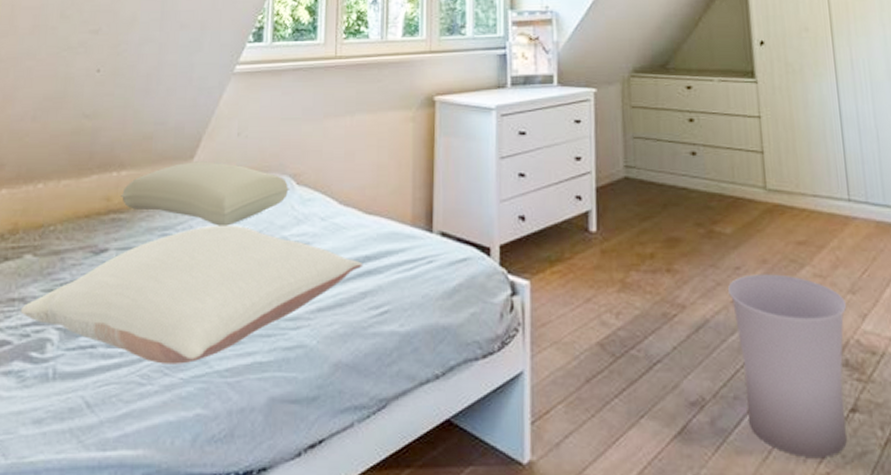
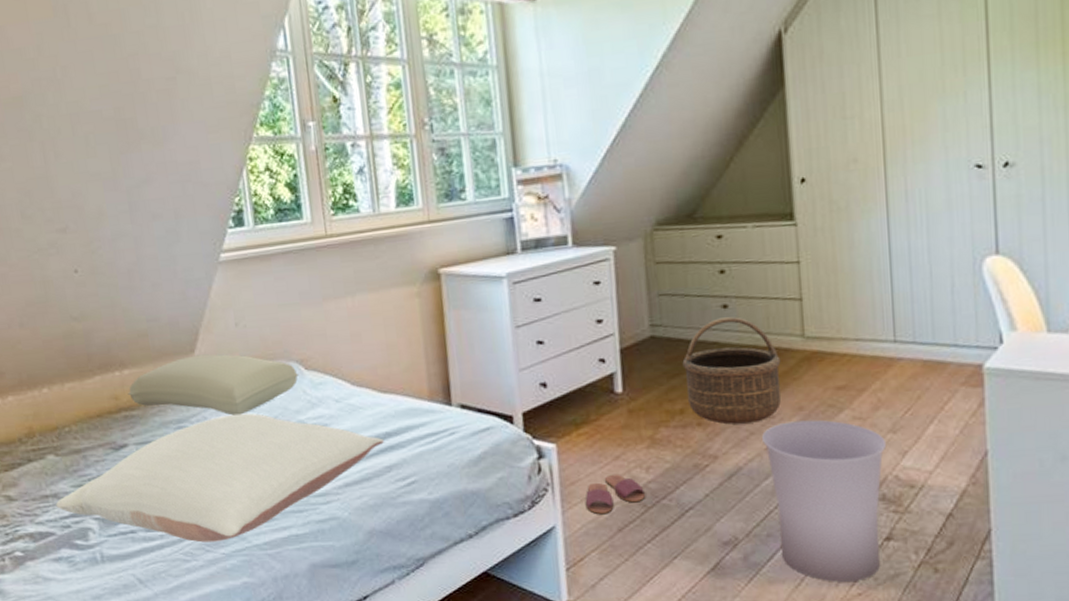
slippers: none [554,317,614,362] -> present [585,474,645,515]
basket: none [653,164,746,273] -> present [682,316,781,425]

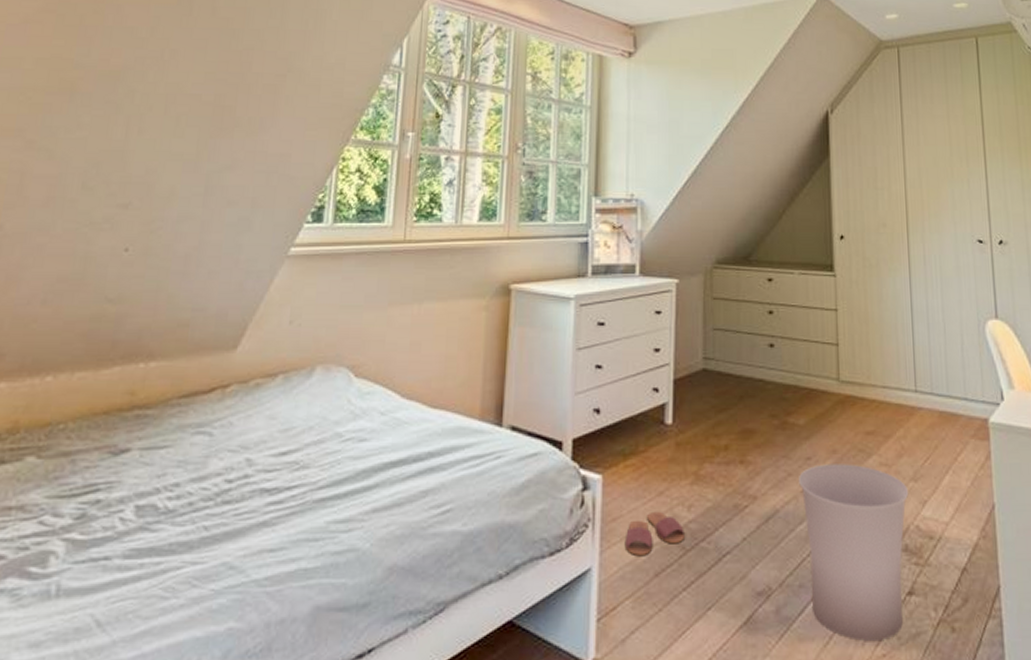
pillow: present [55,413,385,543] -> none [18,420,426,575]
cushion: present [128,354,300,416] -> none [148,352,348,422]
basket: present [682,316,781,425] -> none [730,356,818,464]

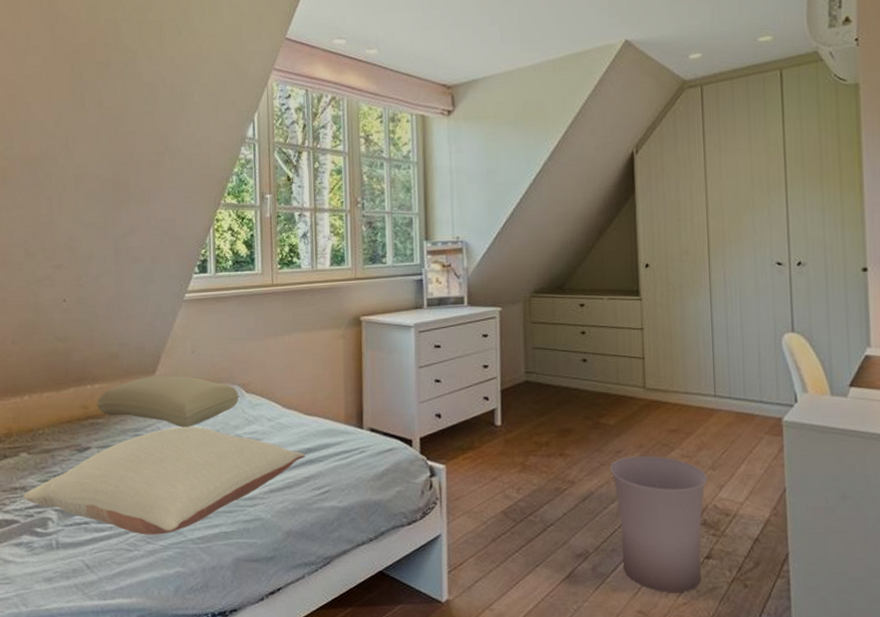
pillow: none [18,420,426,575] -> present [23,426,306,535]
cushion: none [148,352,348,422] -> present [96,375,241,427]
slippers: present [624,511,684,557] -> none [466,492,515,527]

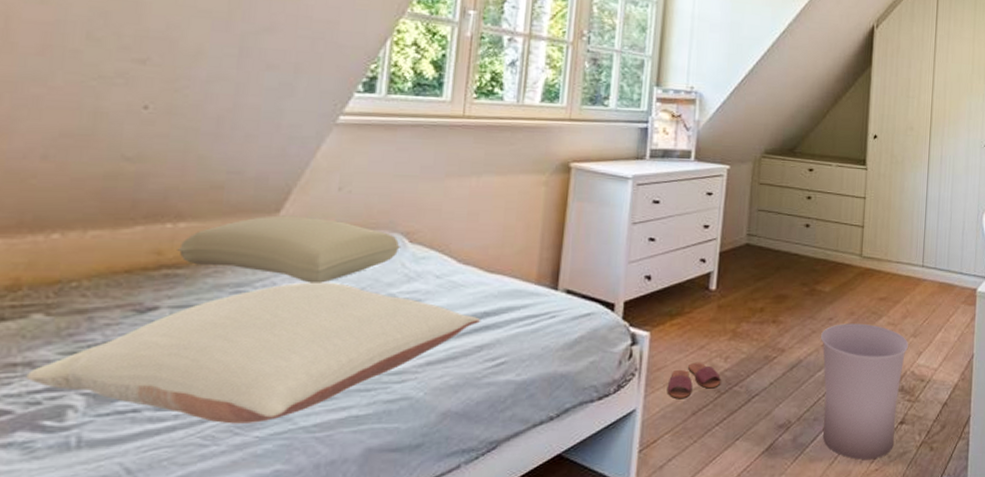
slippers: none [466,492,515,527] -> present [667,362,720,399]

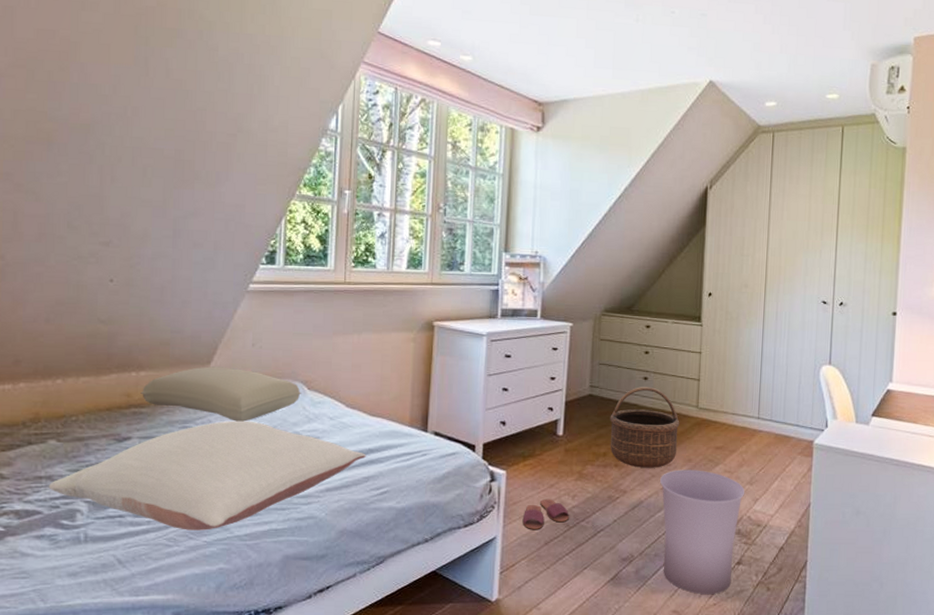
basket: none [768,235,843,323] -> present [610,387,680,468]

